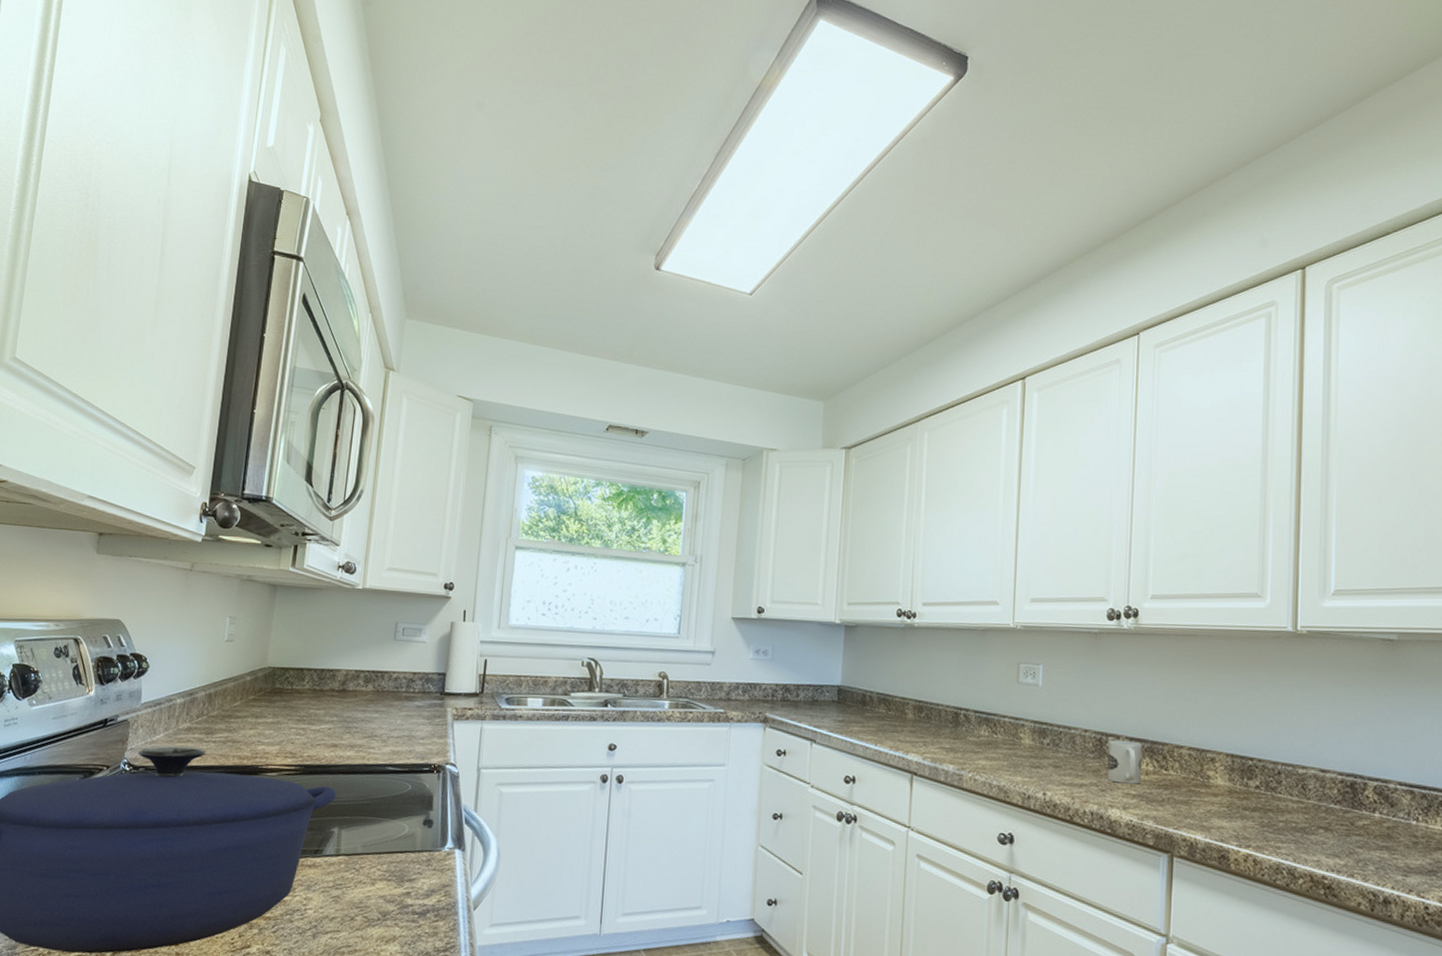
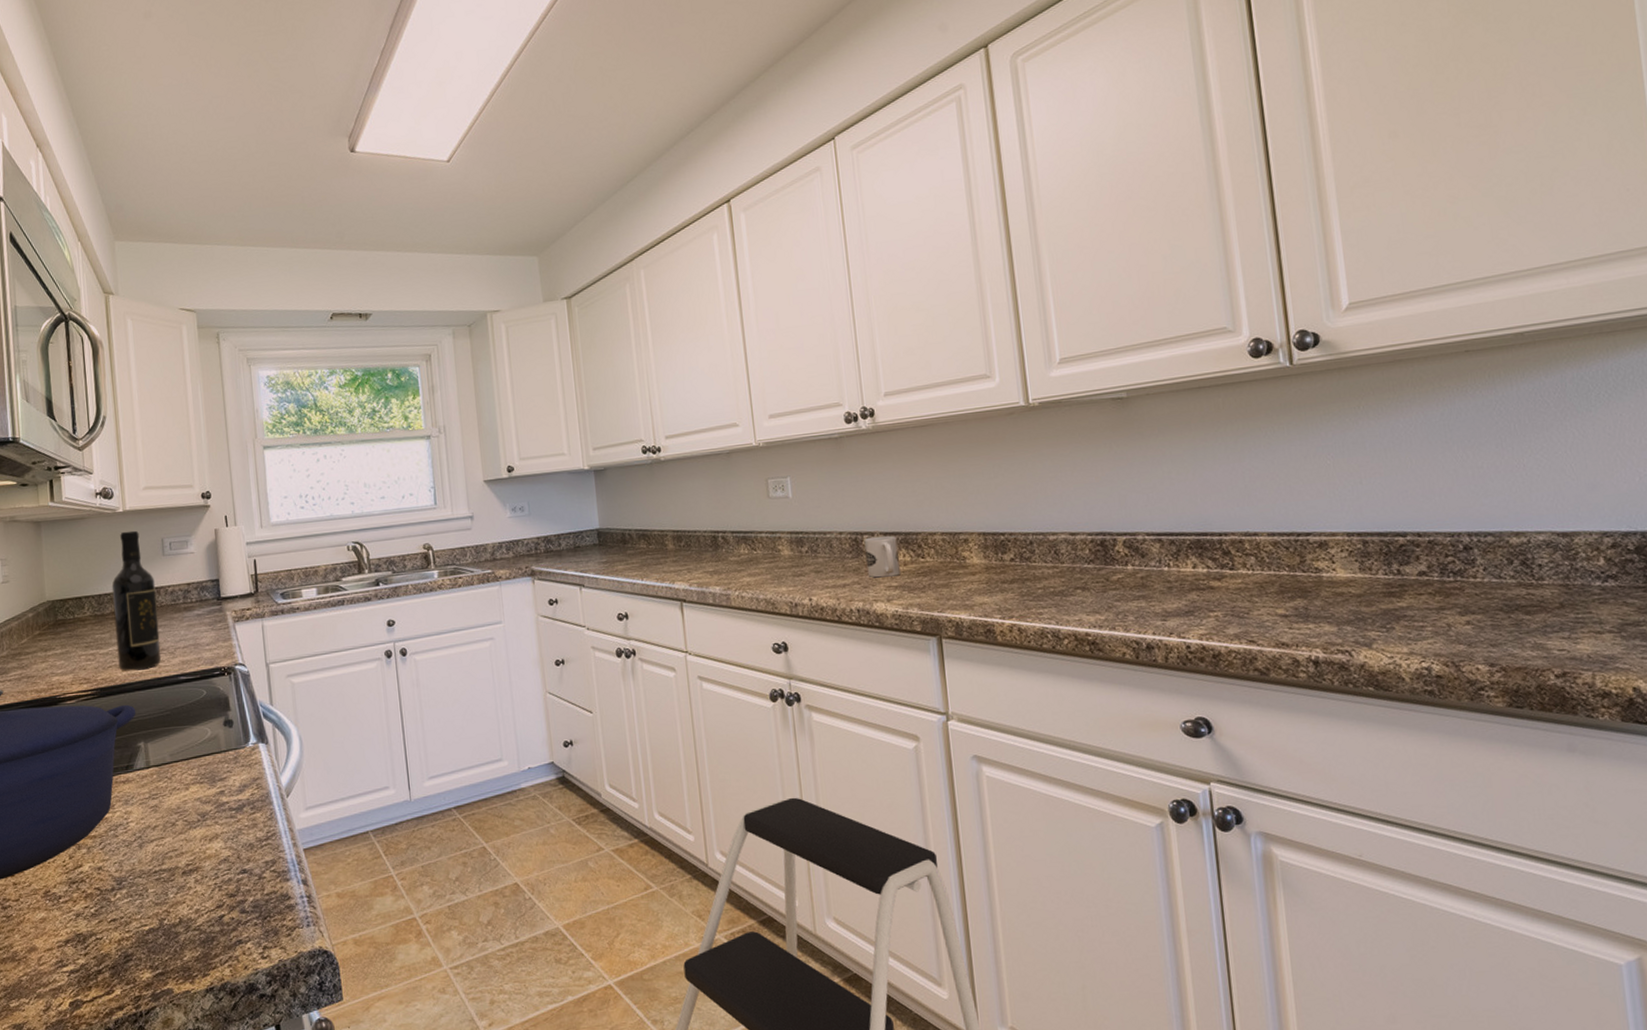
wine bottle: none [327,609,381,753] -> present [111,530,162,672]

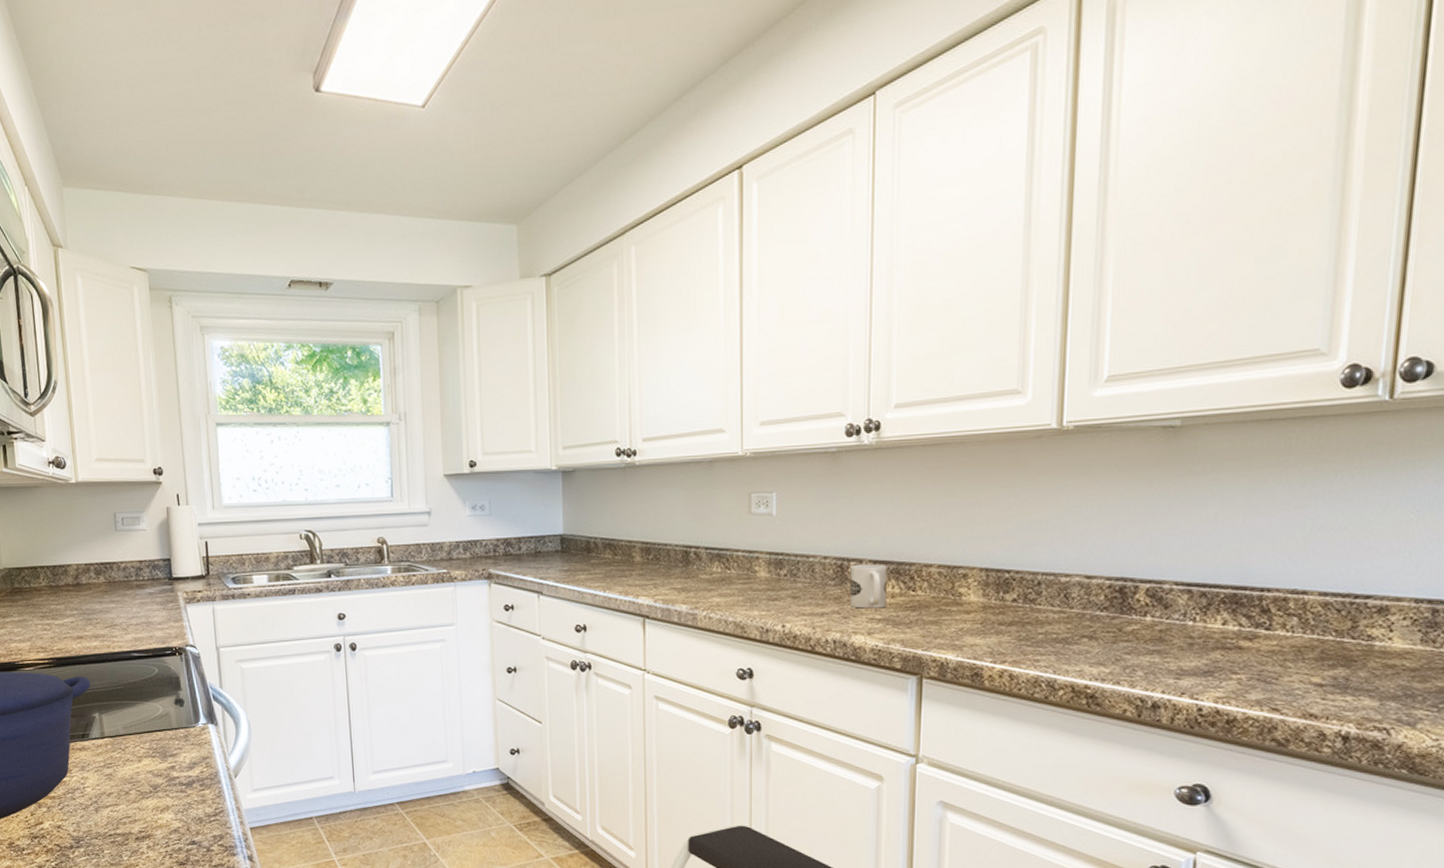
wine bottle: present [111,530,162,672] -> none [65,503,115,644]

